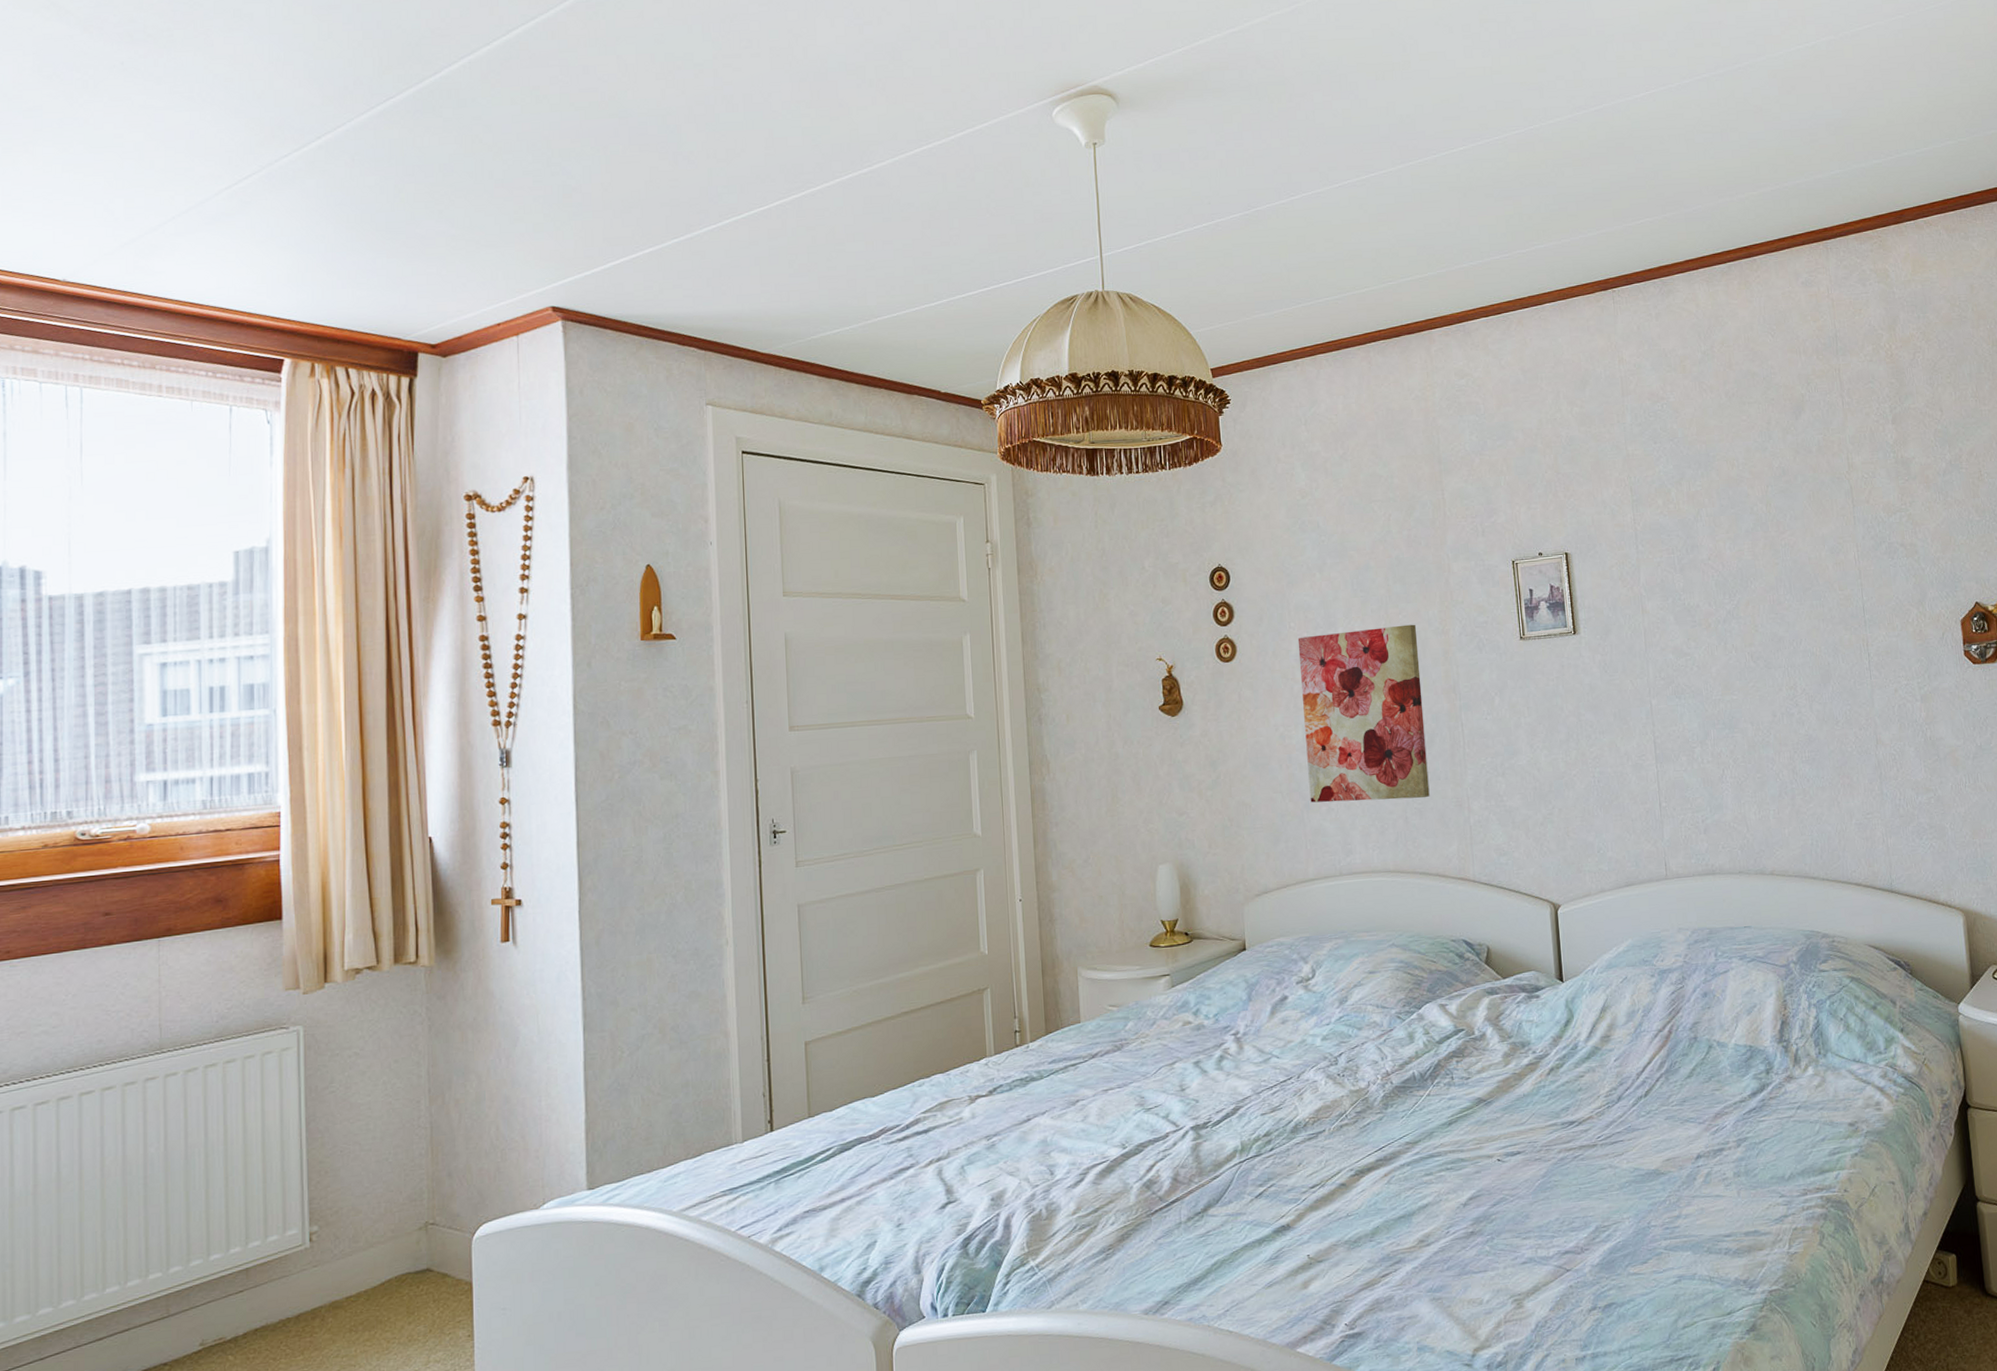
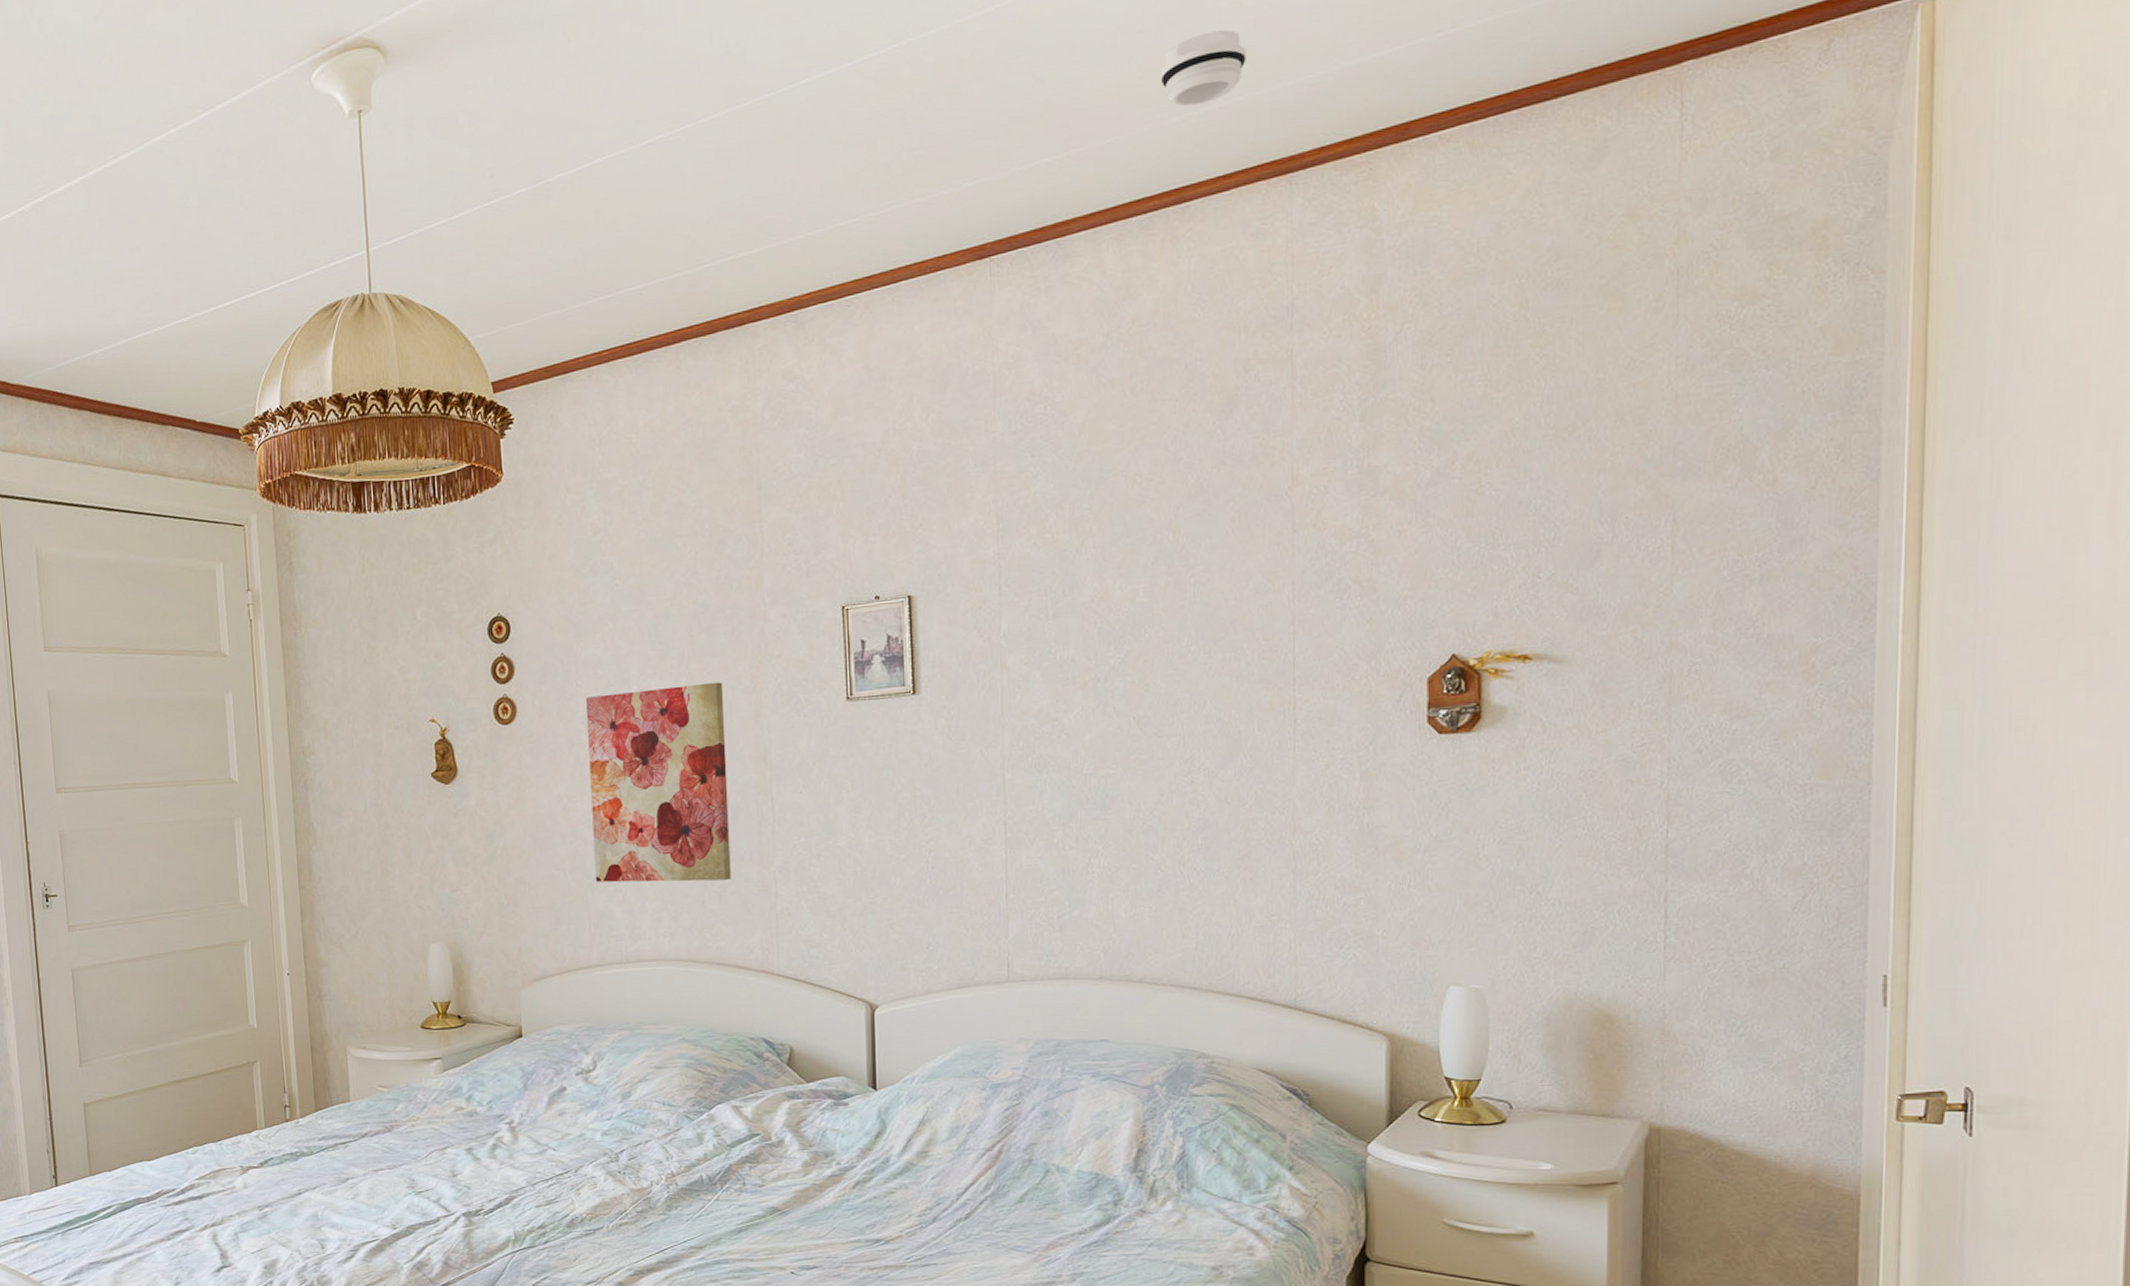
smoke detector: none [1727,135,1787,188] -> present [1160,29,1246,107]

